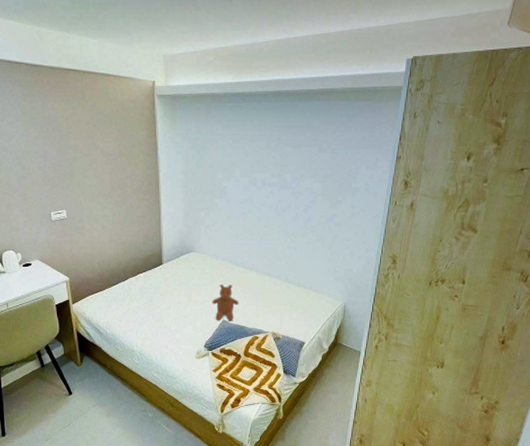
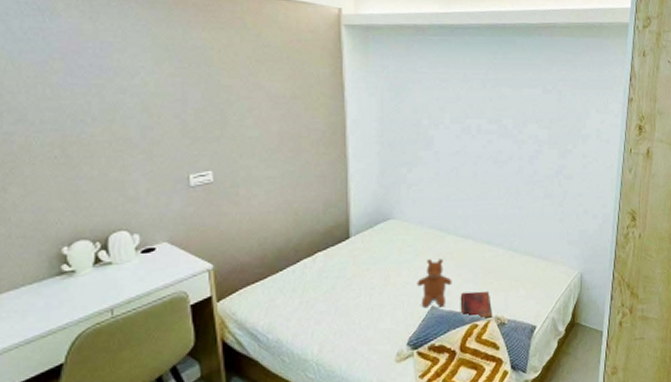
diary: none [246,311,271,335] -> present [461,291,493,321]

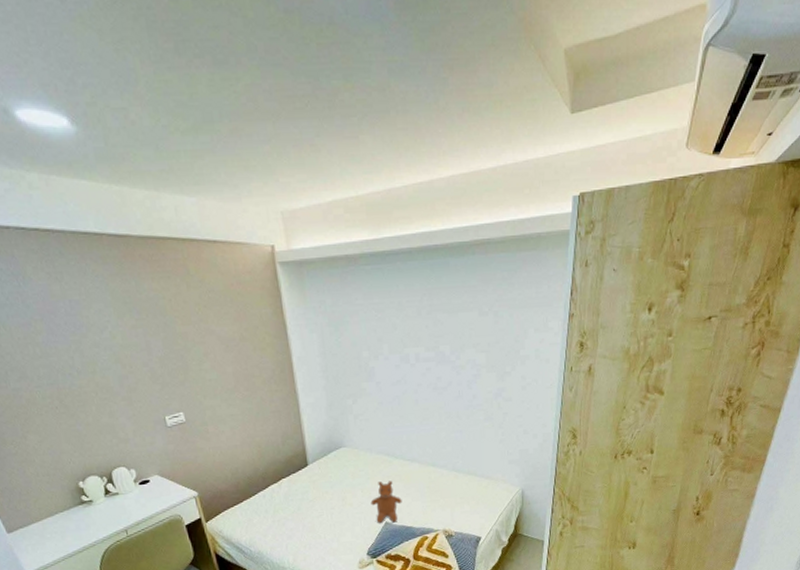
diary: present [461,291,493,321] -> none [411,507,441,534]

